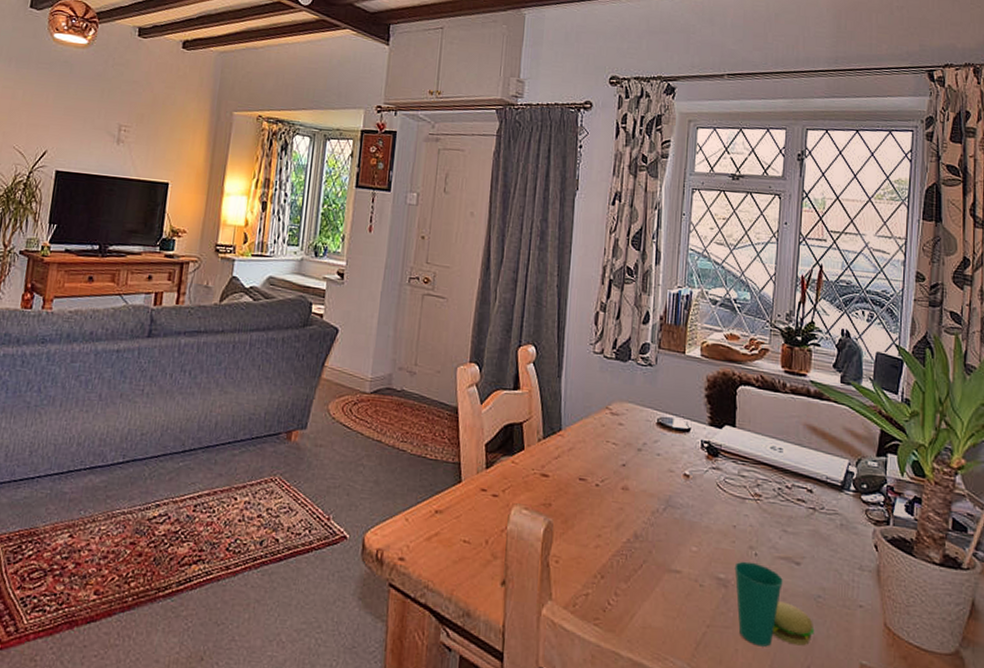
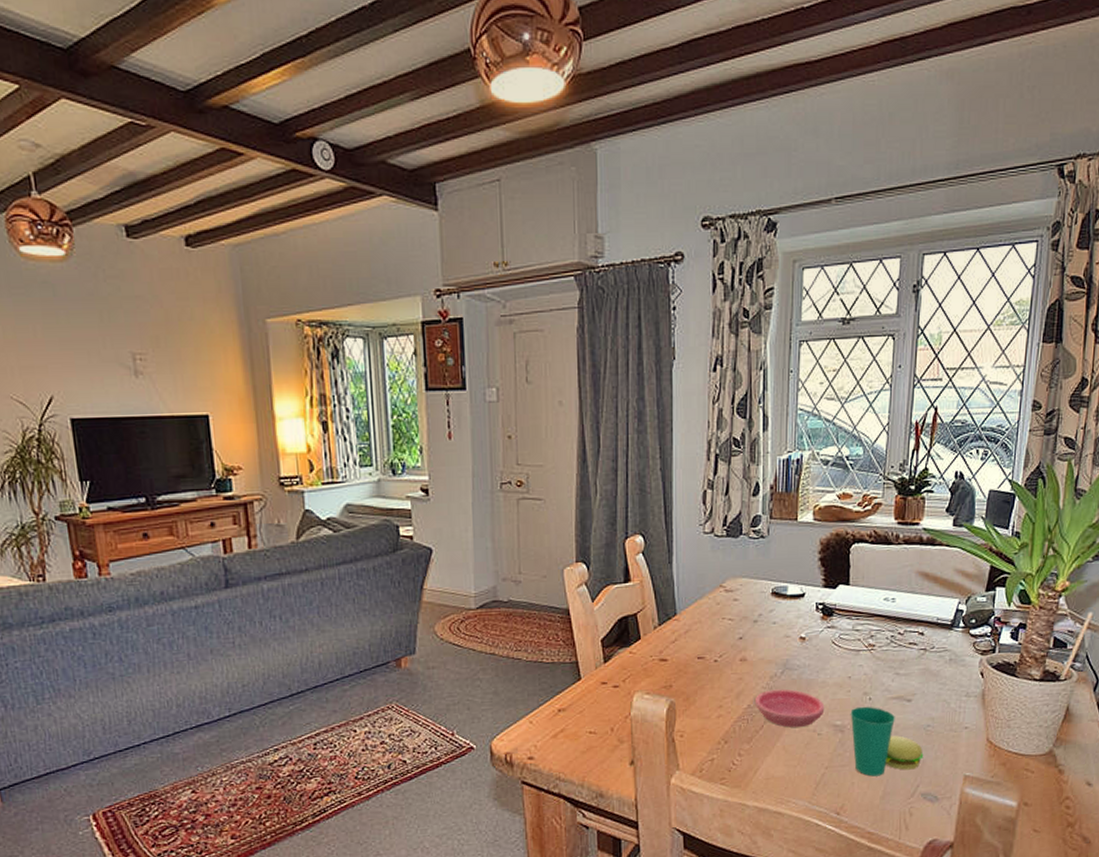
saucer: none [635,526,708,575] -> present [756,689,825,728]

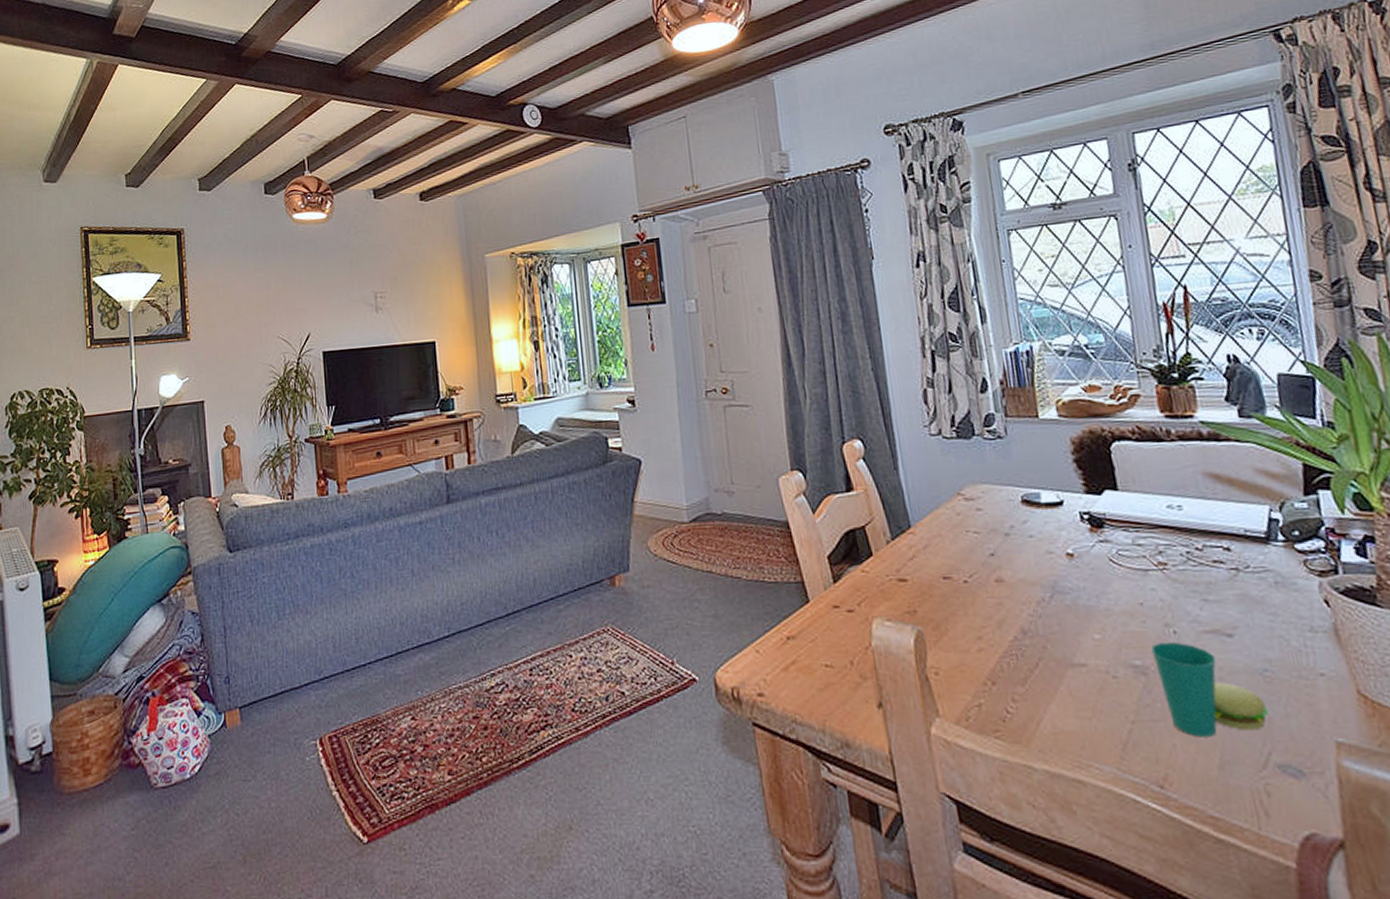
saucer: present [756,689,825,728] -> none [1022,617,1116,668]

